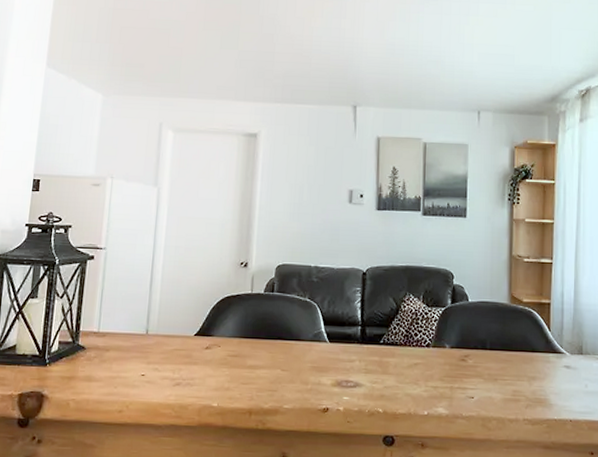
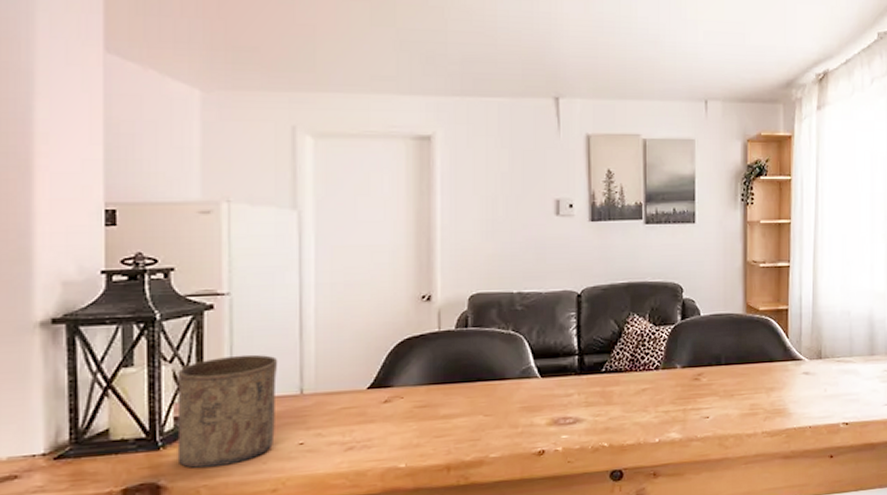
cup: none [57,297,133,386] -> present [177,354,278,468]

